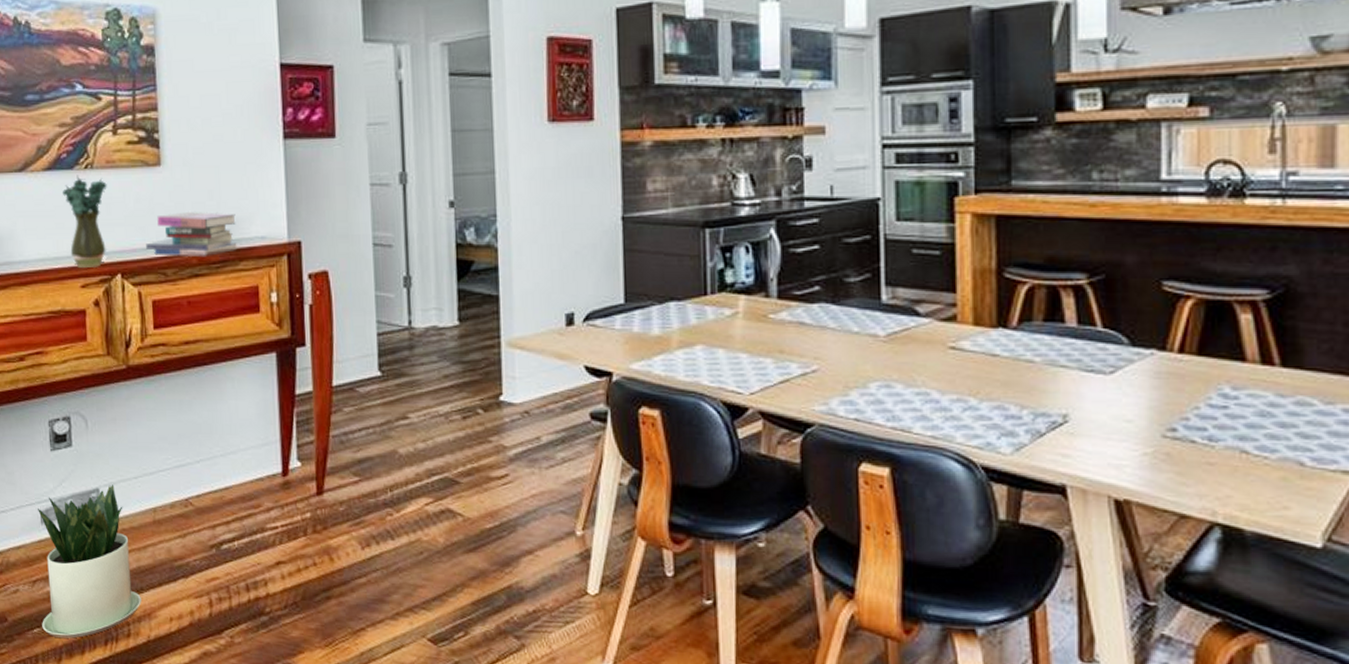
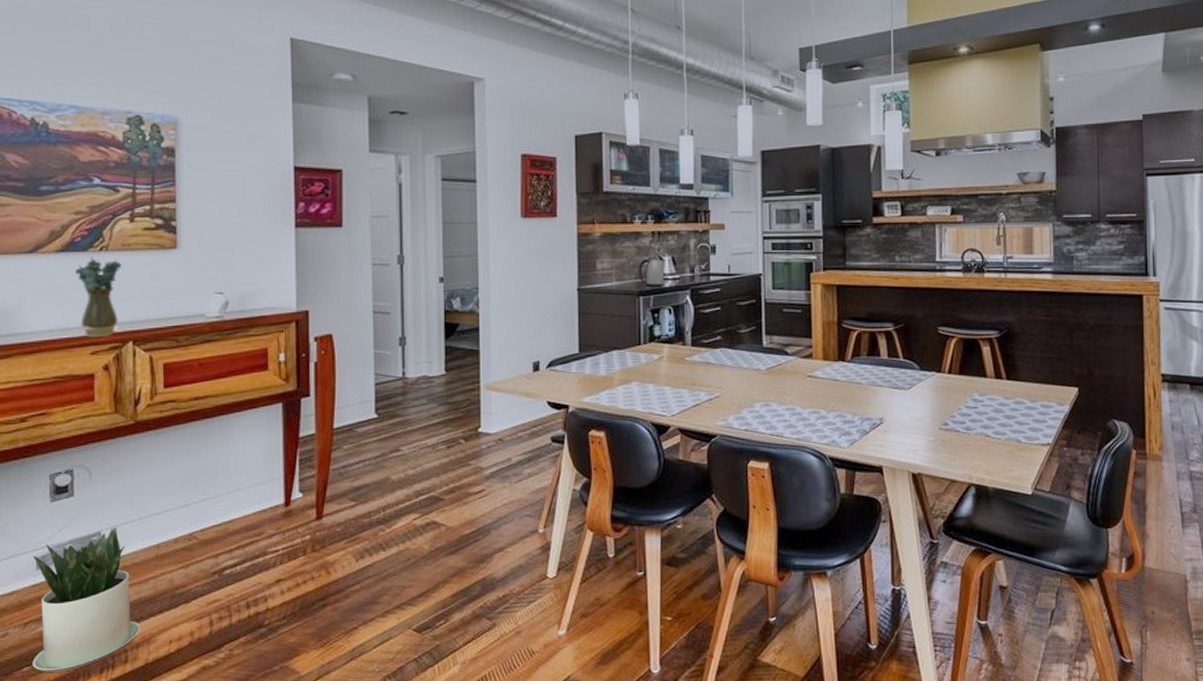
books: present [146,212,237,258] -> none [159,287,249,326]
kettle: none [703,174,740,216] -> present [638,257,665,287]

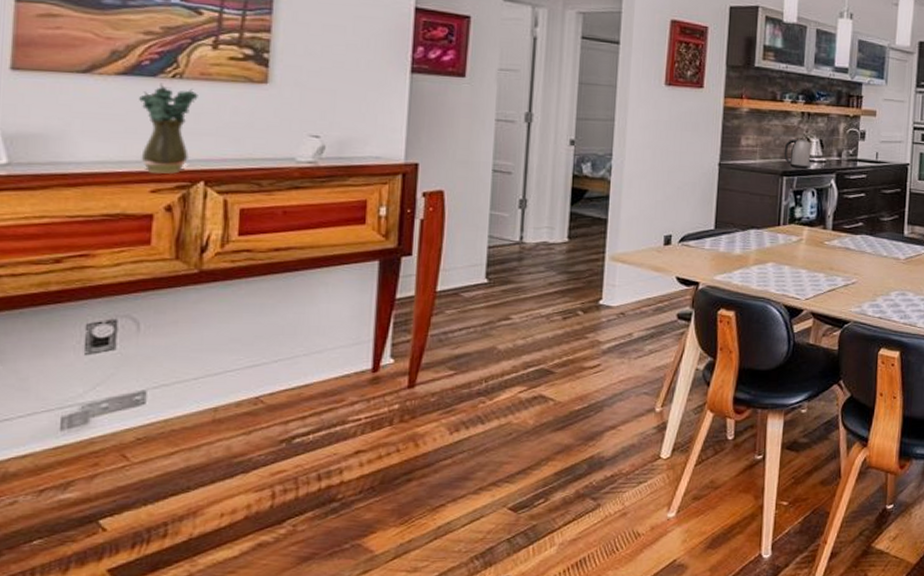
planter: present [32,527,141,673] -> none [45,387,186,547]

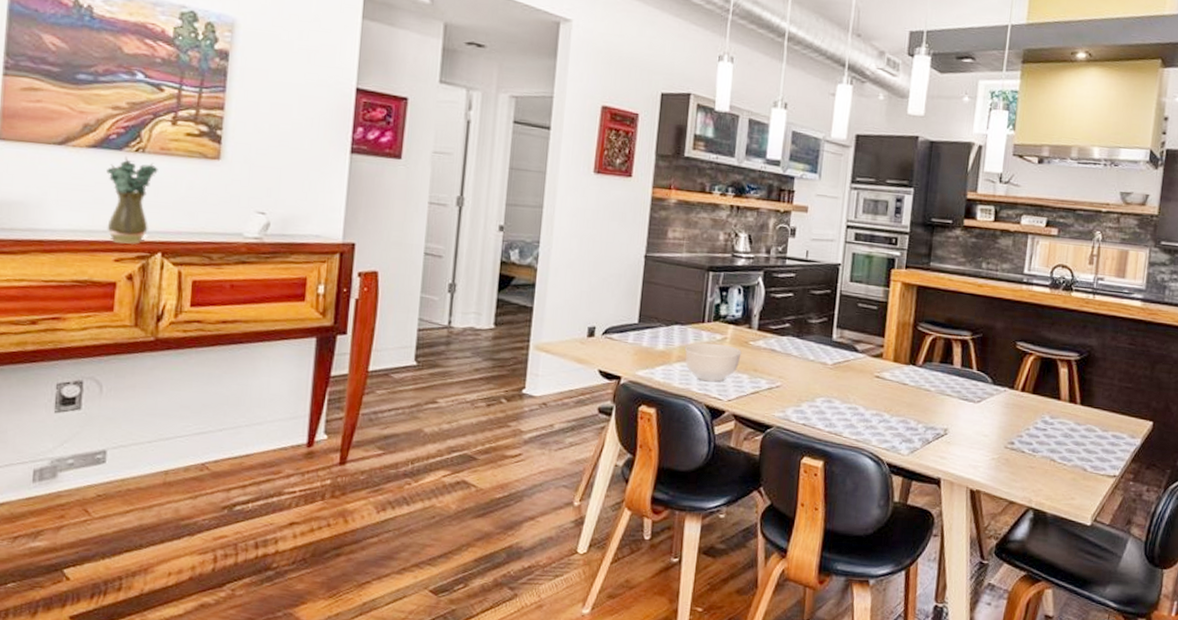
bowl: none [761,245,818,283] -> present [684,343,742,382]
kettle: present [783,138,812,169] -> none [710,232,740,265]

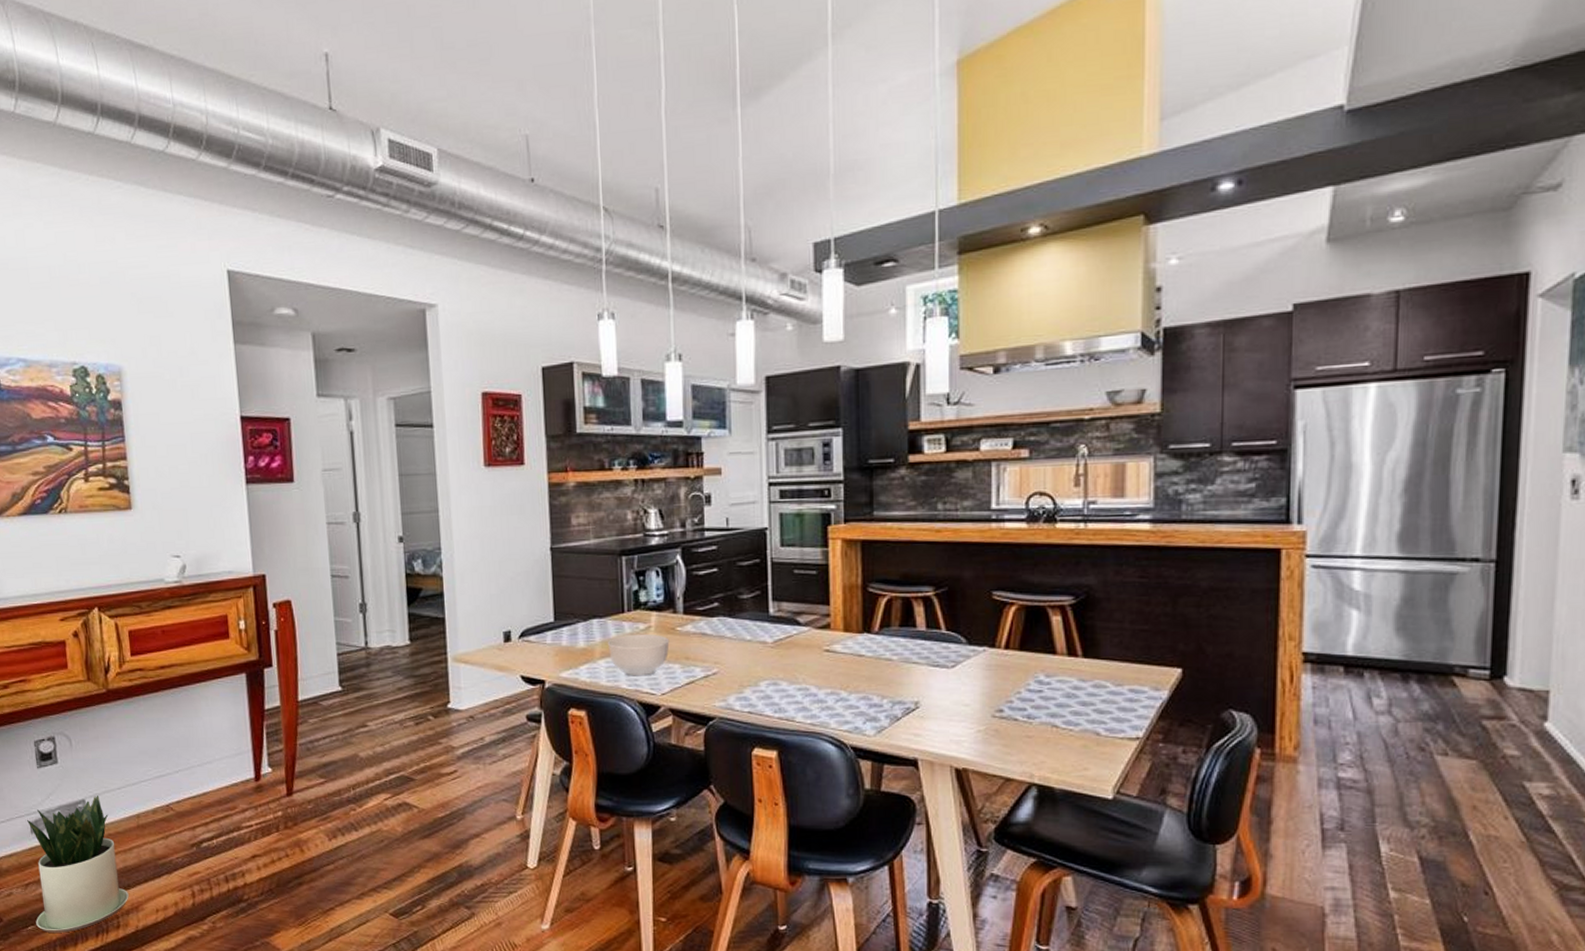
planter: none [18,447,139,593] -> present [27,796,129,933]
vase: present [107,156,158,244] -> none [39,519,83,603]

